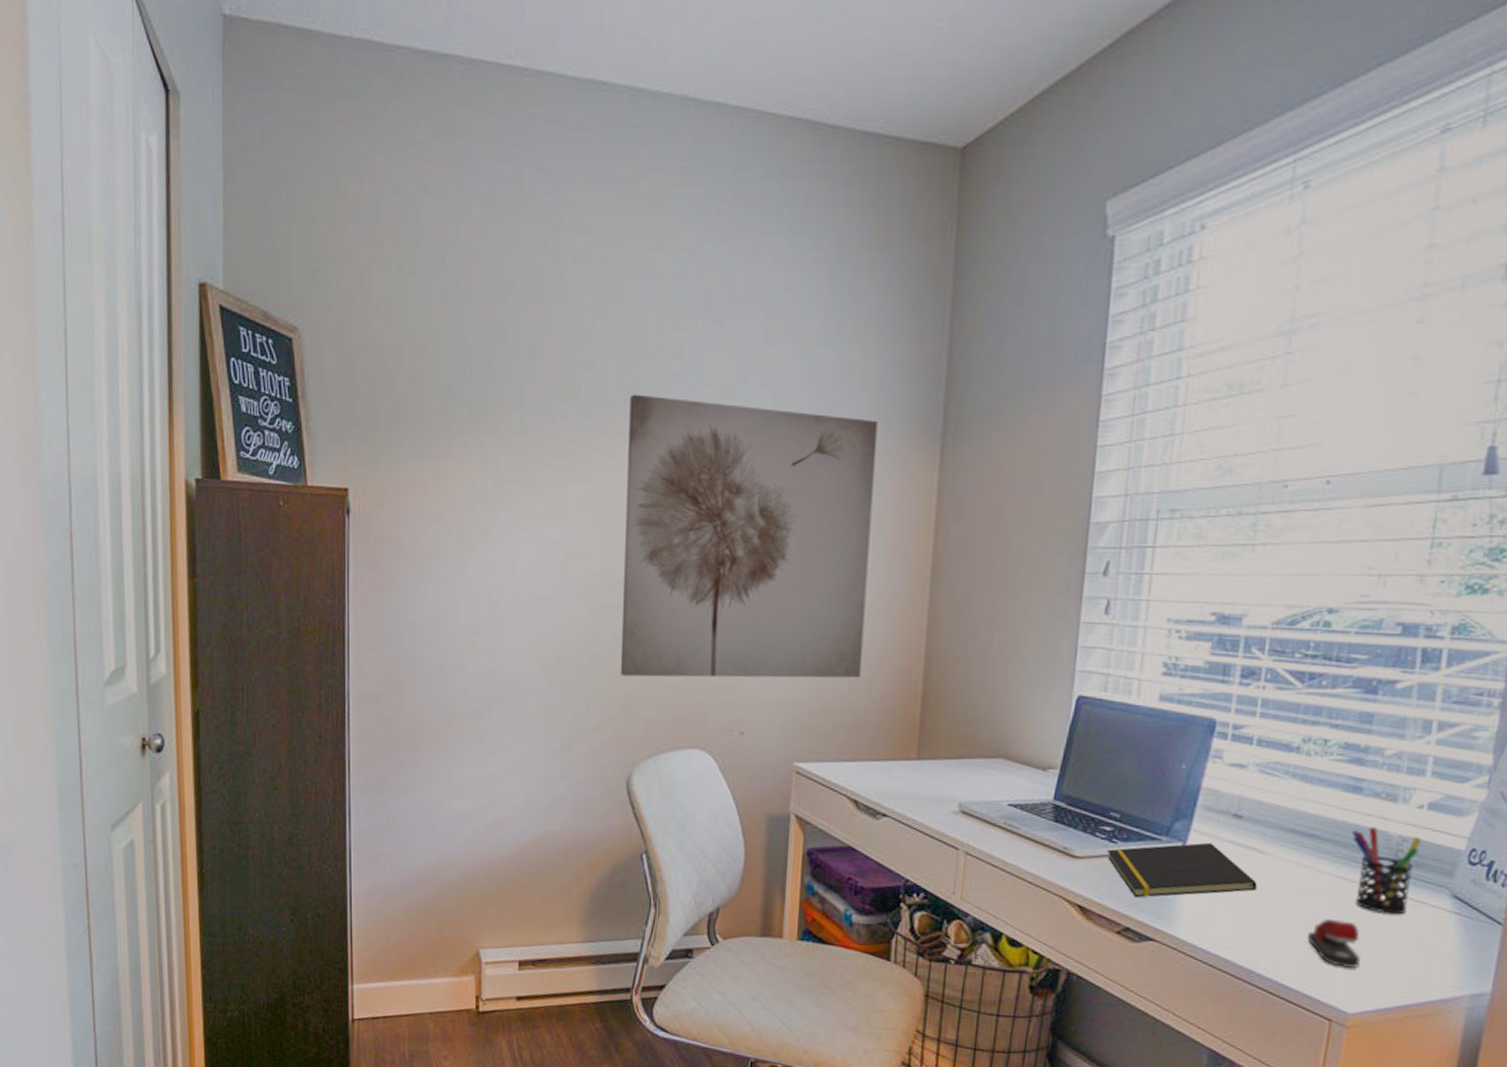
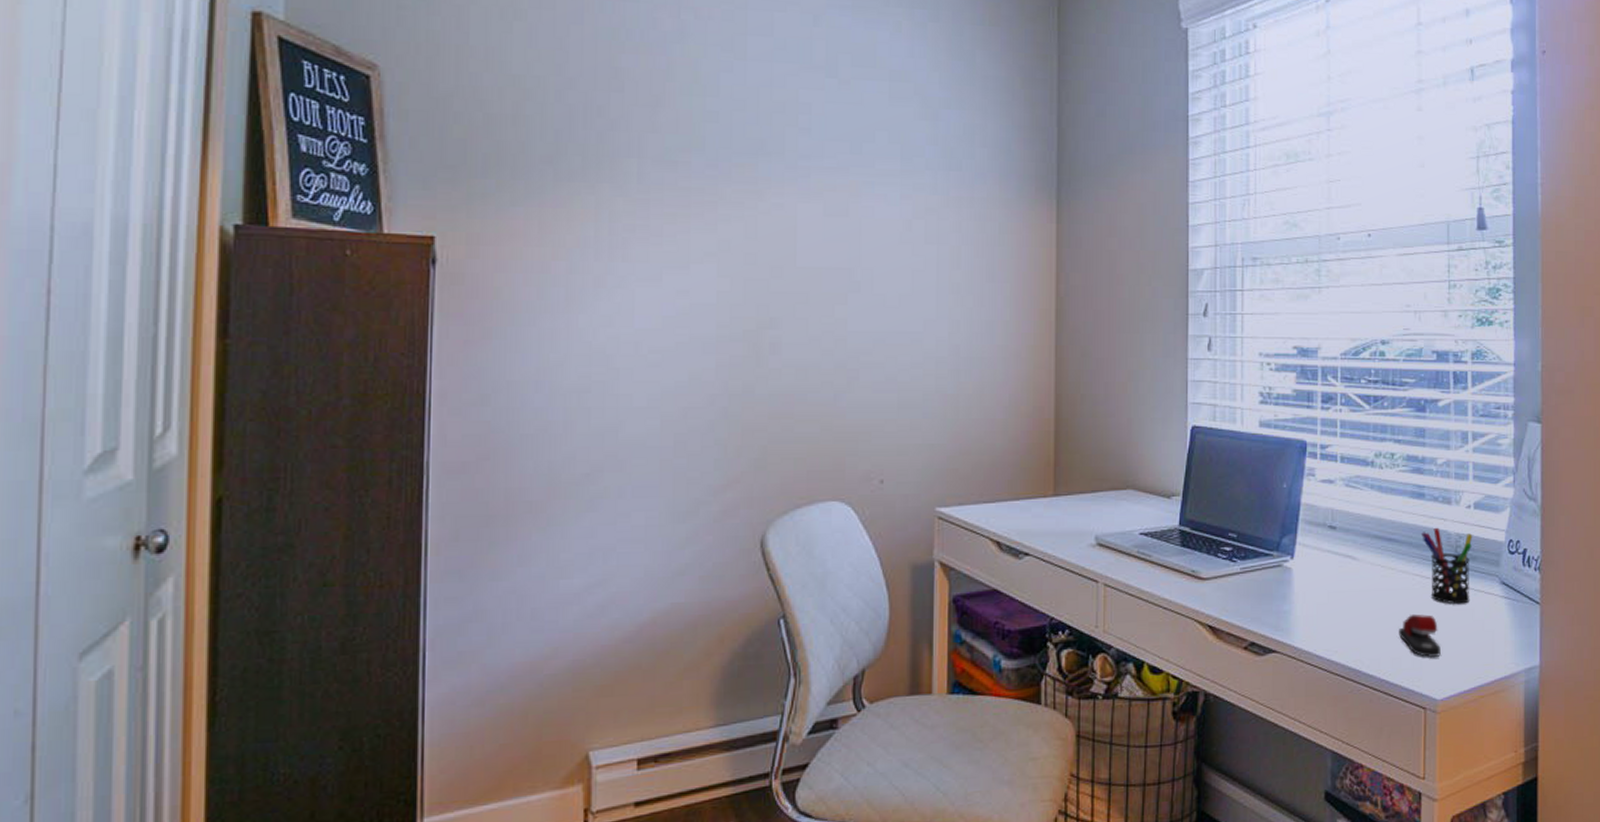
wall art: present [620,394,878,679] -> none [751,146,999,429]
notepad: present [1106,842,1257,898] -> none [1228,554,1354,613]

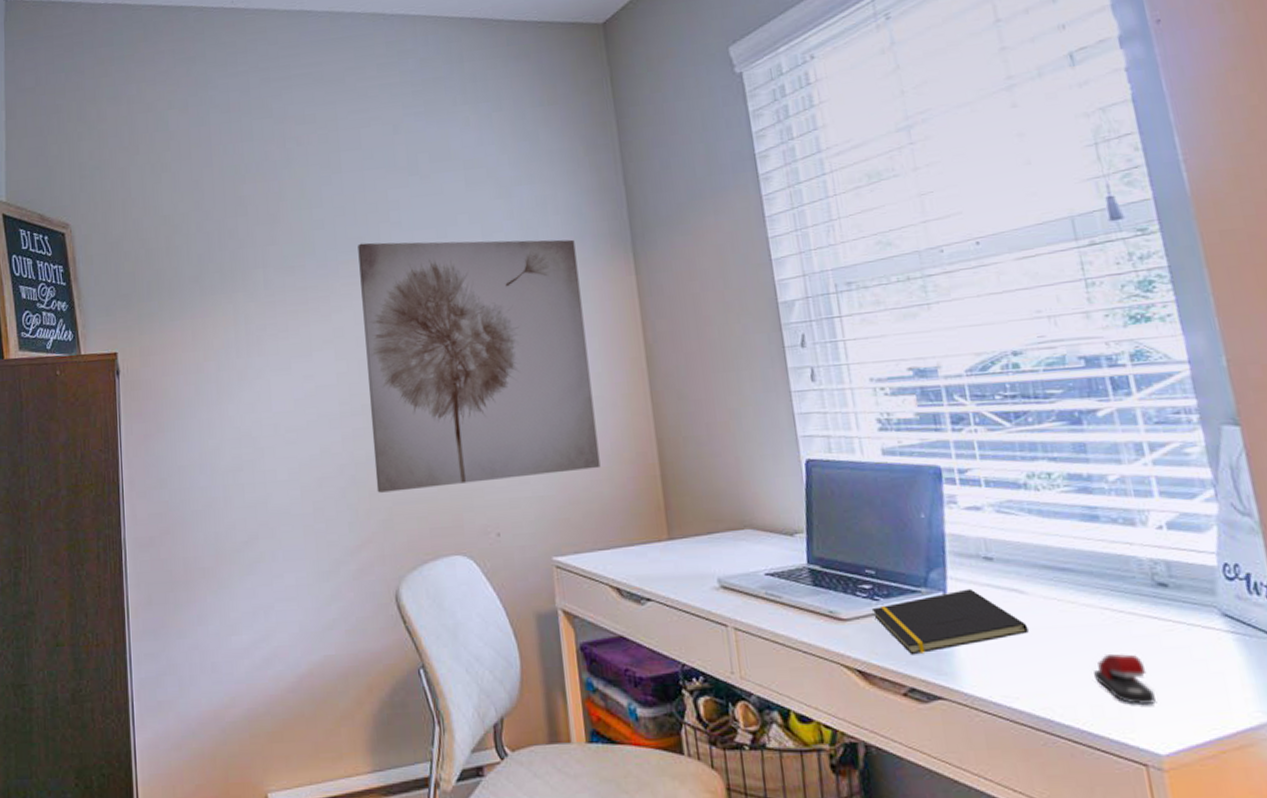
wall art: none [751,146,999,429] -> present [358,239,601,493]
notepad: none [1228,554,1354,613] -> present [871,588,1029,655]
pen holder: present [1420,527,1473,605] -> none [1101,553,1184,642]

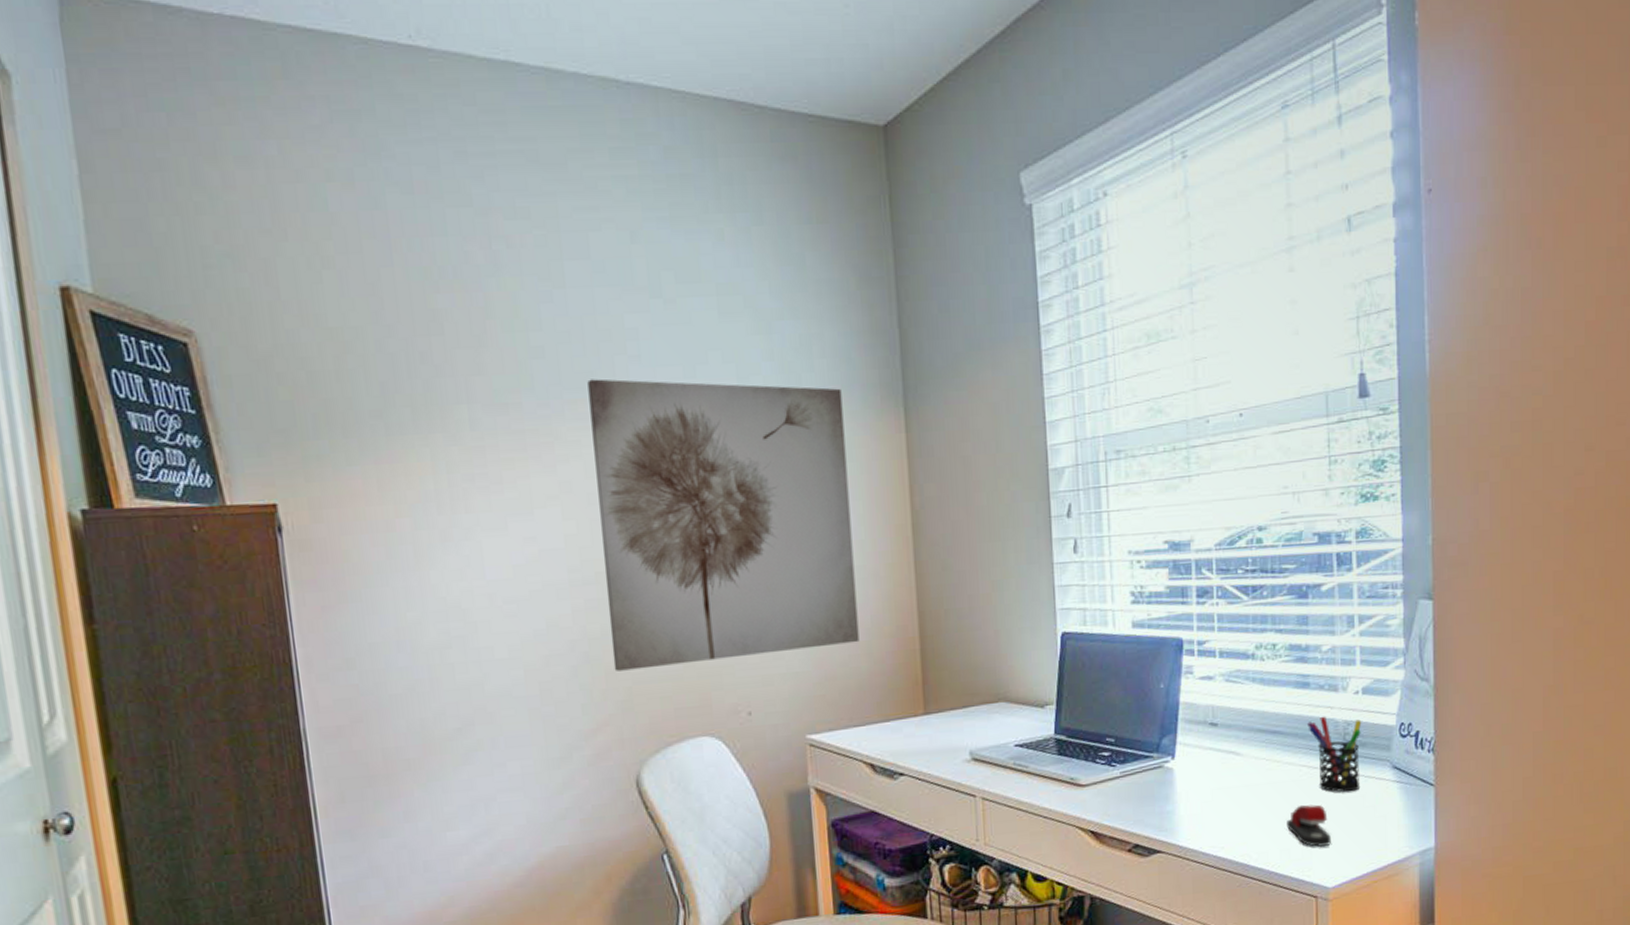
notepad: present [871,588,1029,655] -> none [1108,752,1239,815]
pen holder: none [1101,553,1184,642] -> present [1306,716,1362,792]

